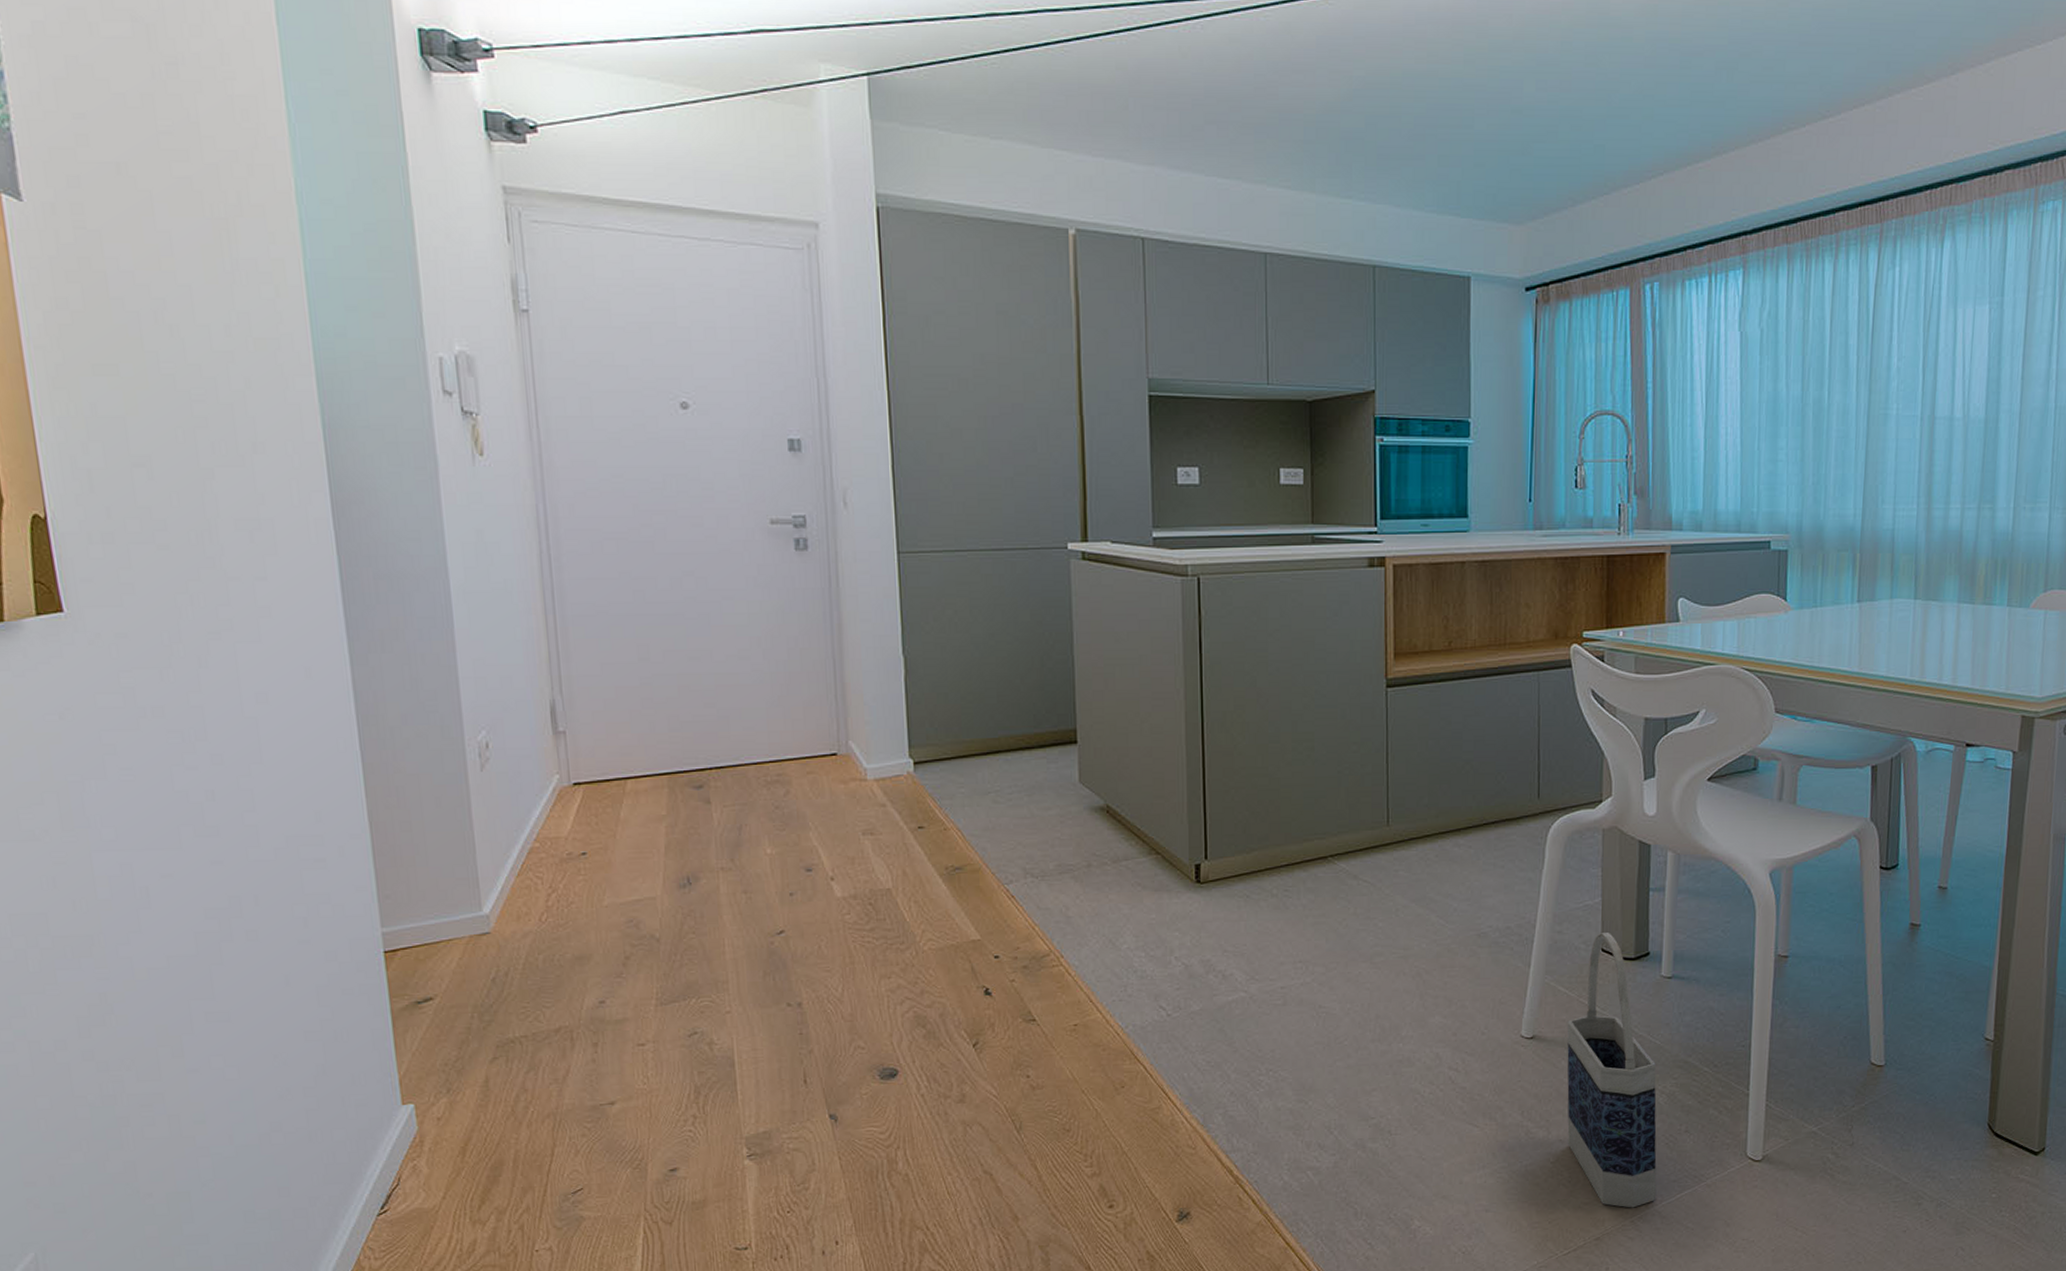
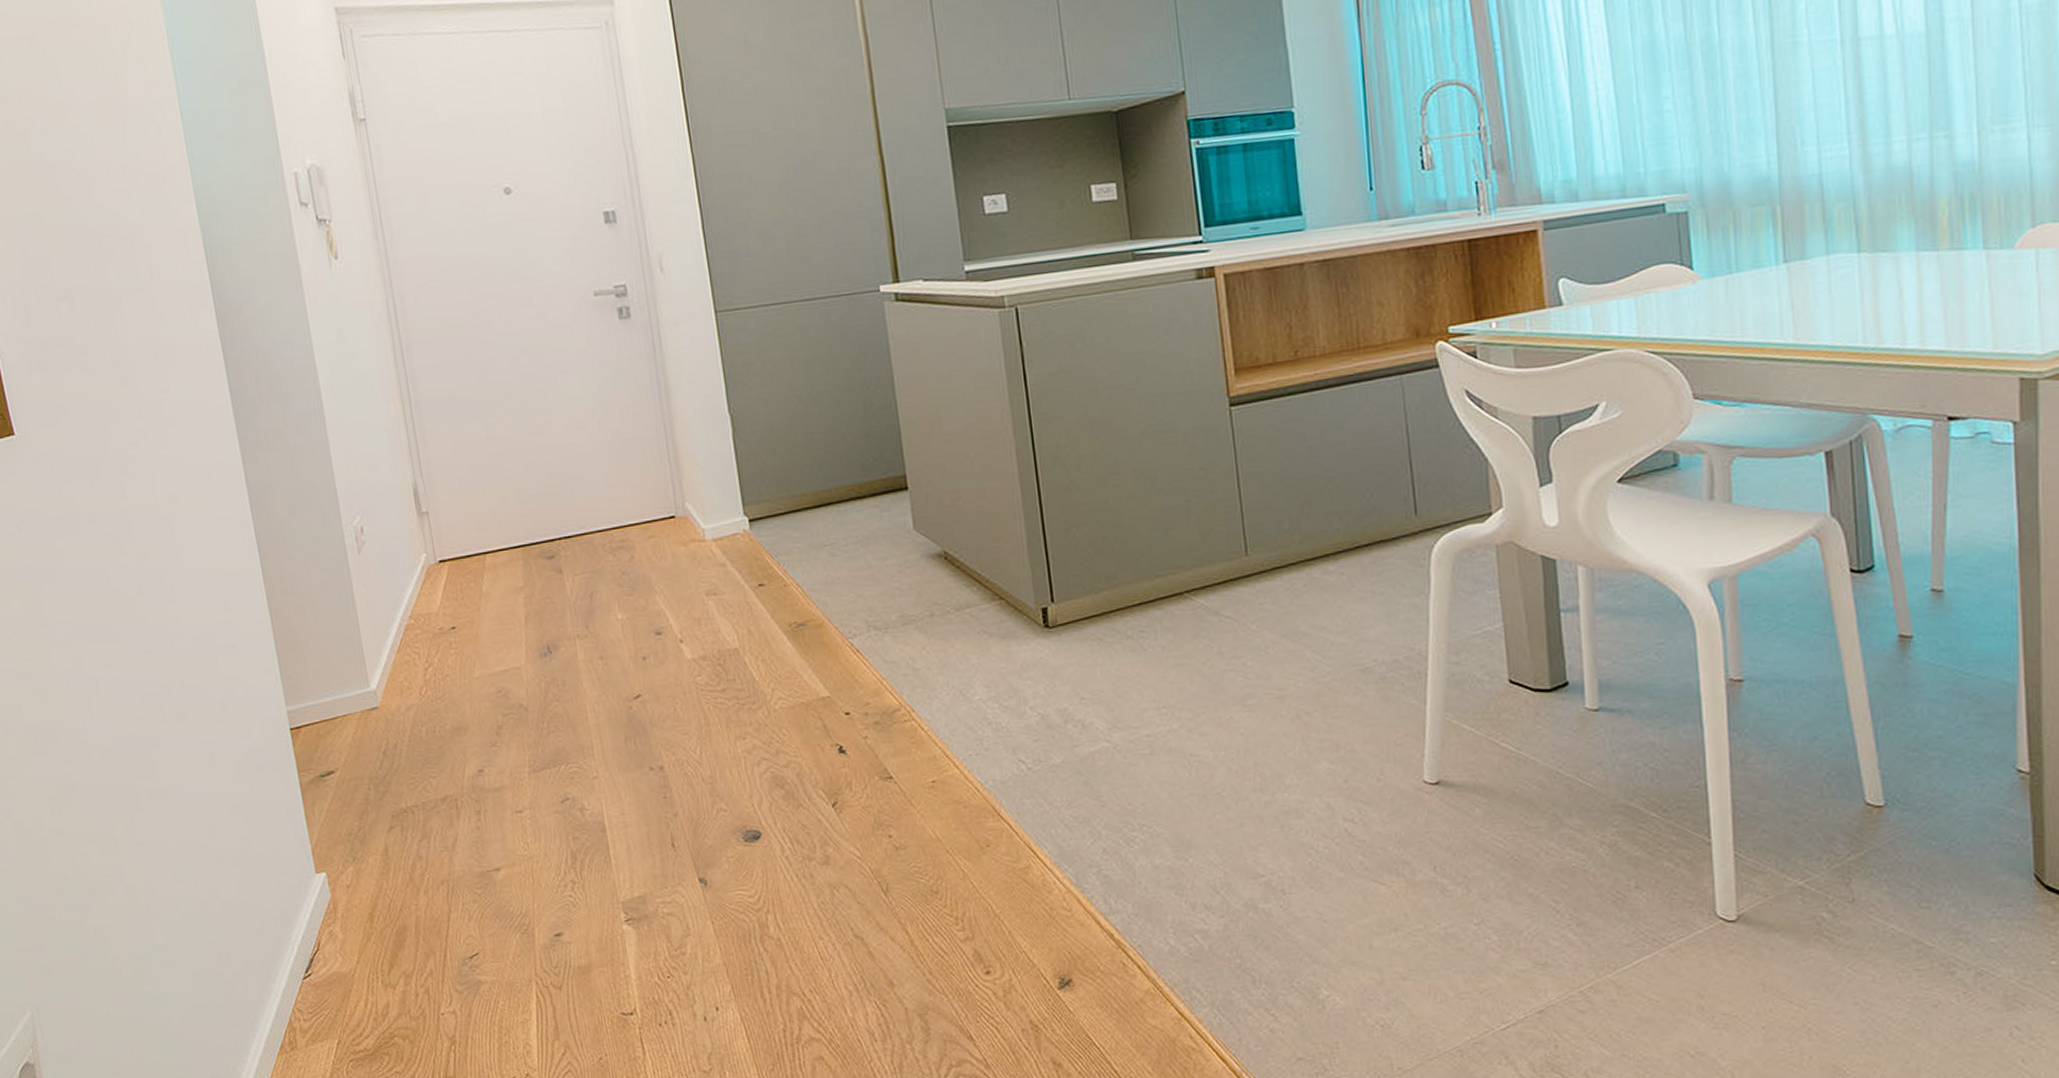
bag: present [1567,933,1657,1208] -> none [1476,661,1608,977]

